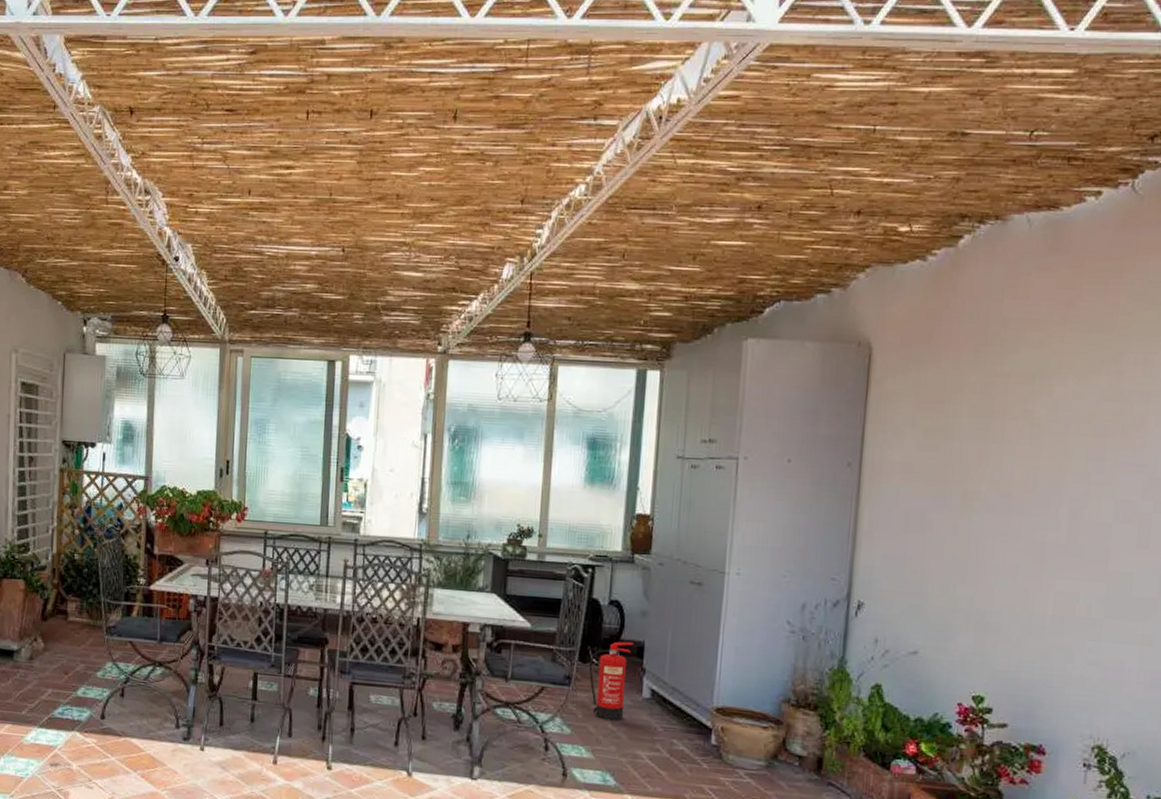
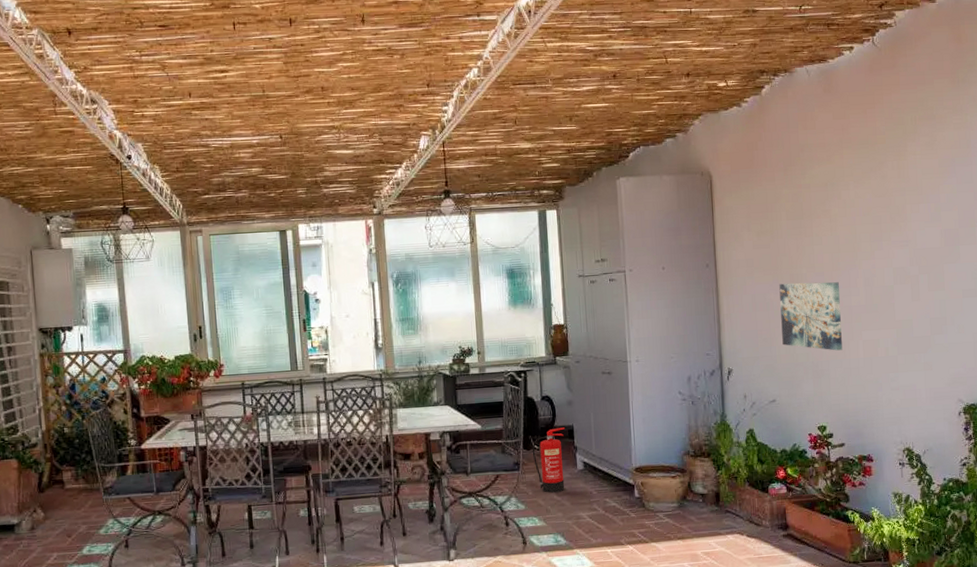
wall art: none [938,500,1032,600] -> present [779,282,843,351]

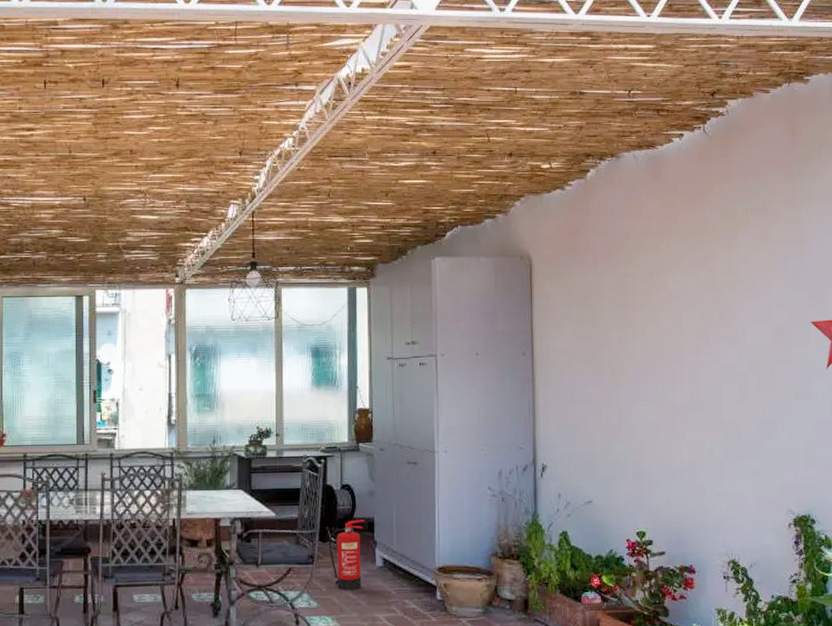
wall art: present [779,282,843,351] -> none [599,376,665,451]

